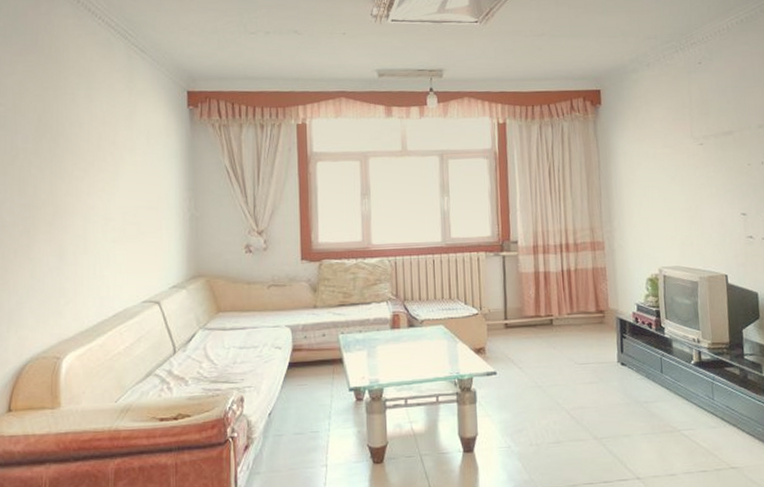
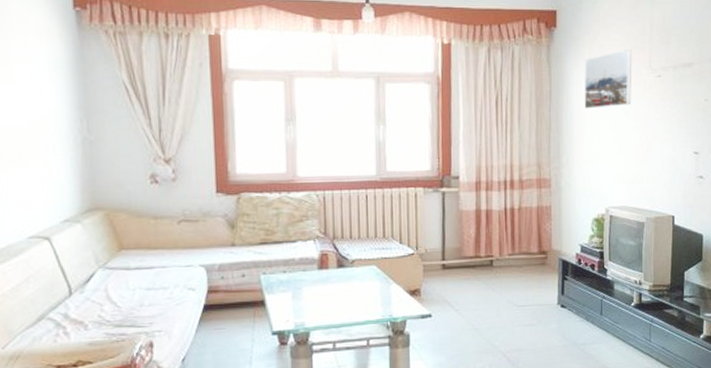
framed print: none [629,121,677,176] -> present [584,49,632,109]

